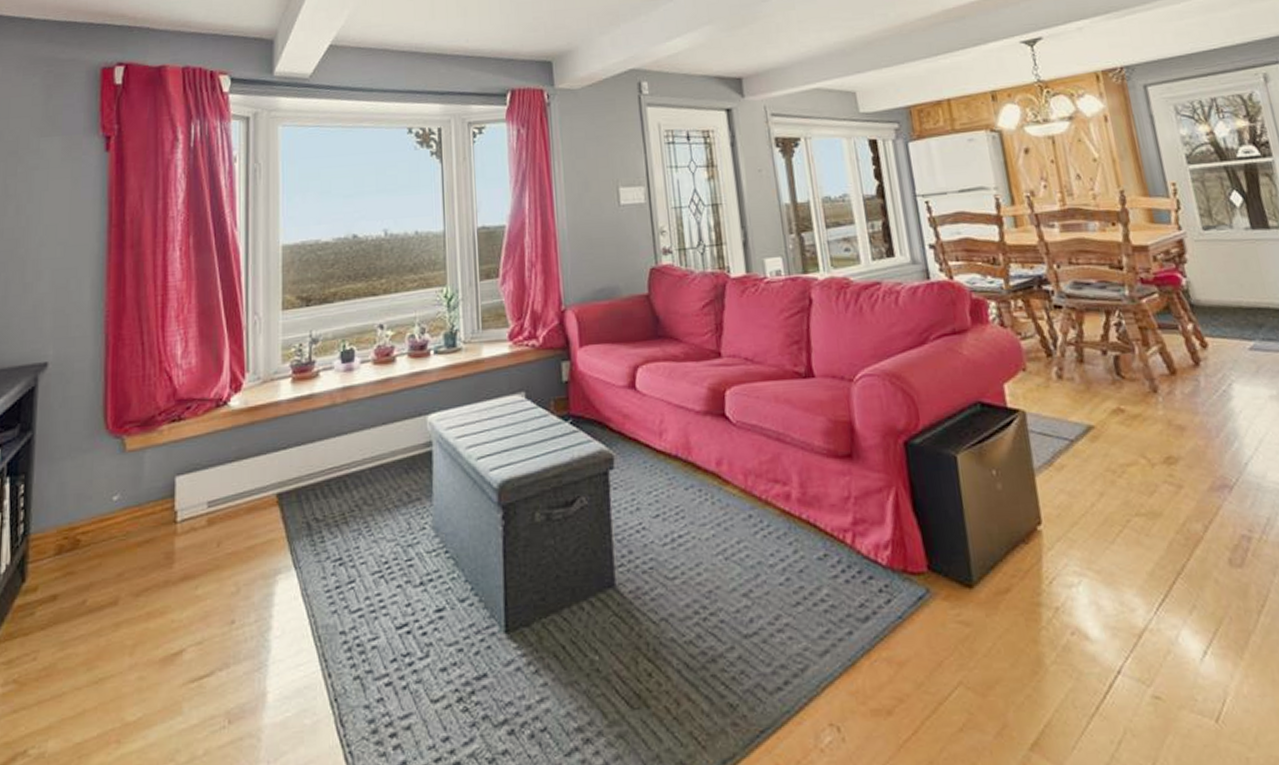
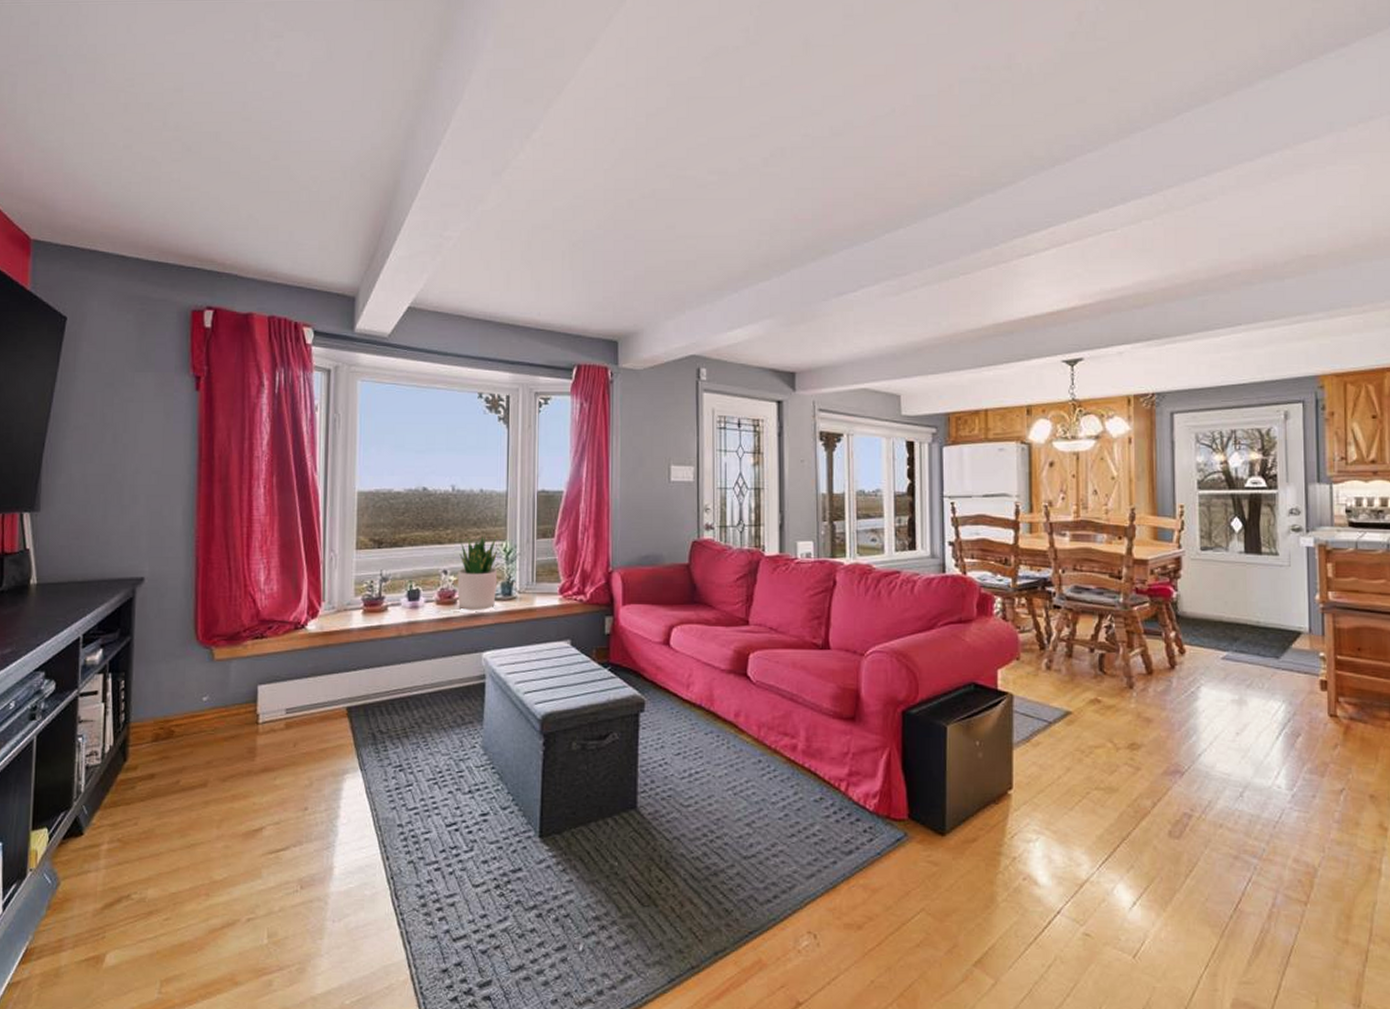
planter: none [395,279,439,369] -> present [457,534,498,611]

